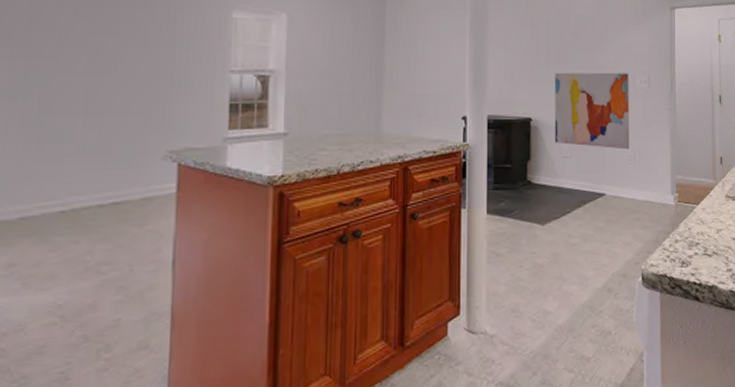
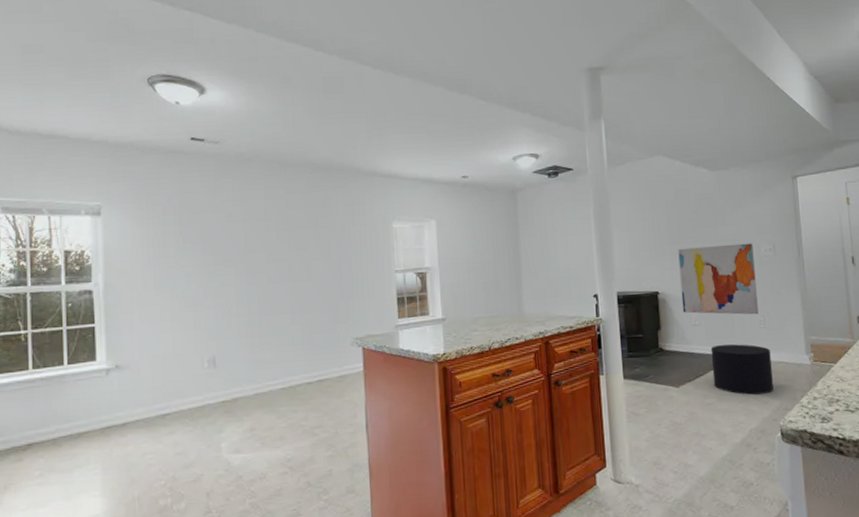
stool: none [579,180,638,236] -> present [710,344,774,395]

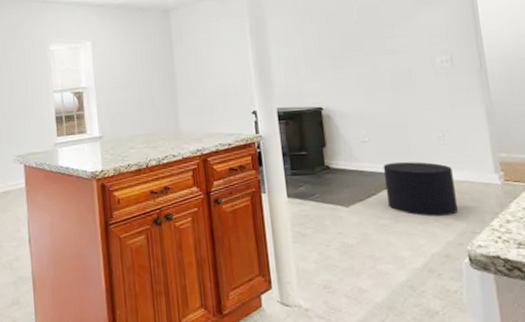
wall art: present [678,243,759,315] -> none [342,54,436,131]

